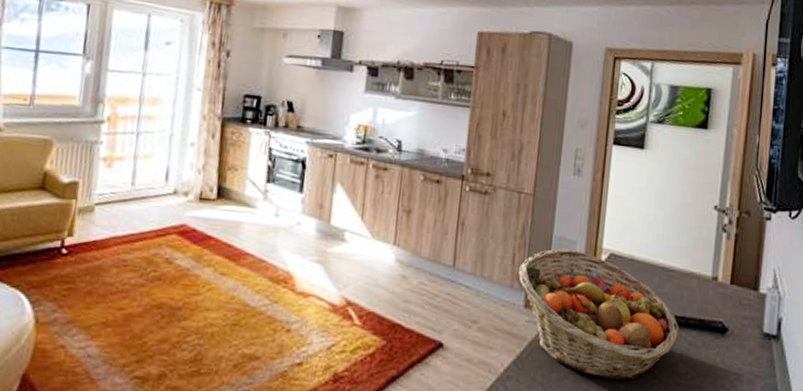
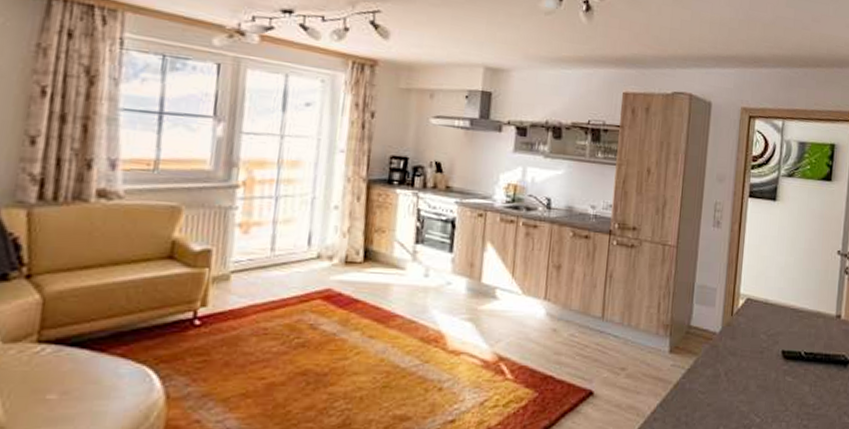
fruit basket: present [518,248,679,380] -> none [664,296,808,415]

